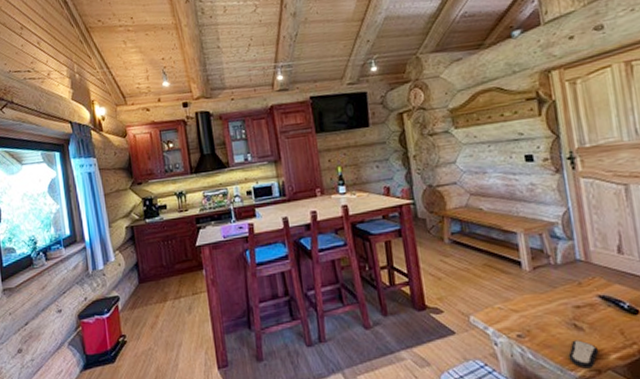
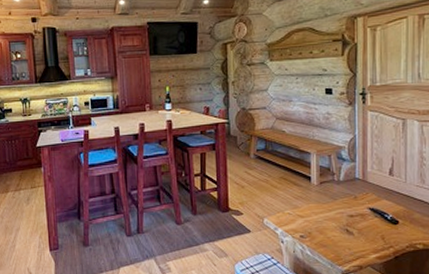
remote control: present [568,340,599,369] -> none [339,242,363,265]

